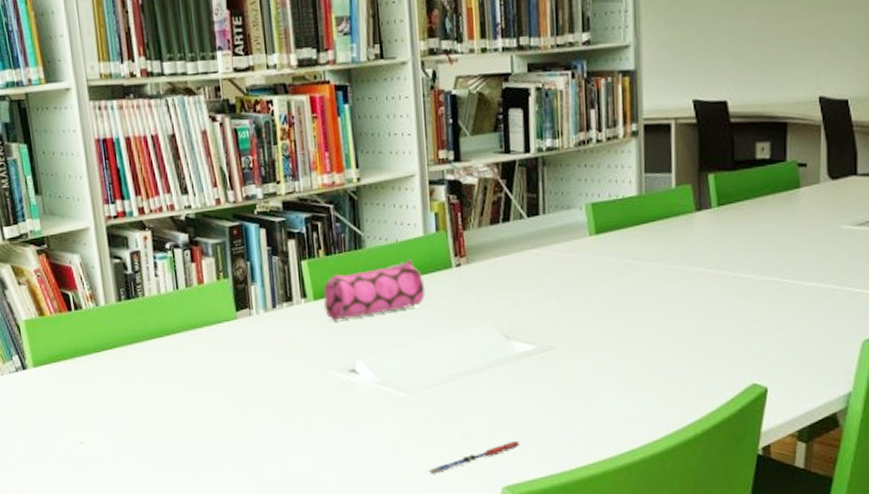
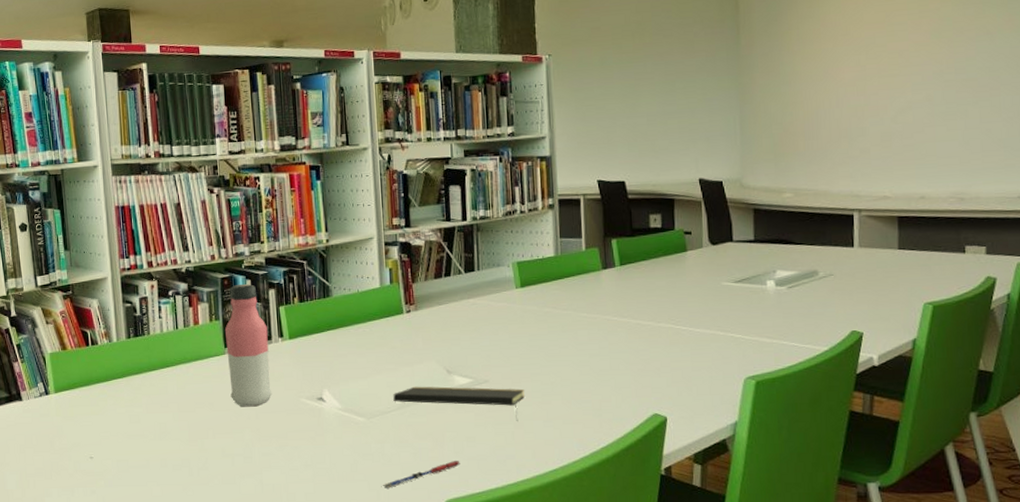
water bottle: none [235,233,295,382] -> present [224,283,272,407]
pencil case: present [323,260,426,320] -> none [297,306,381,356]
notepad: none [440,354,598,394] -> present [393,386,524,421]

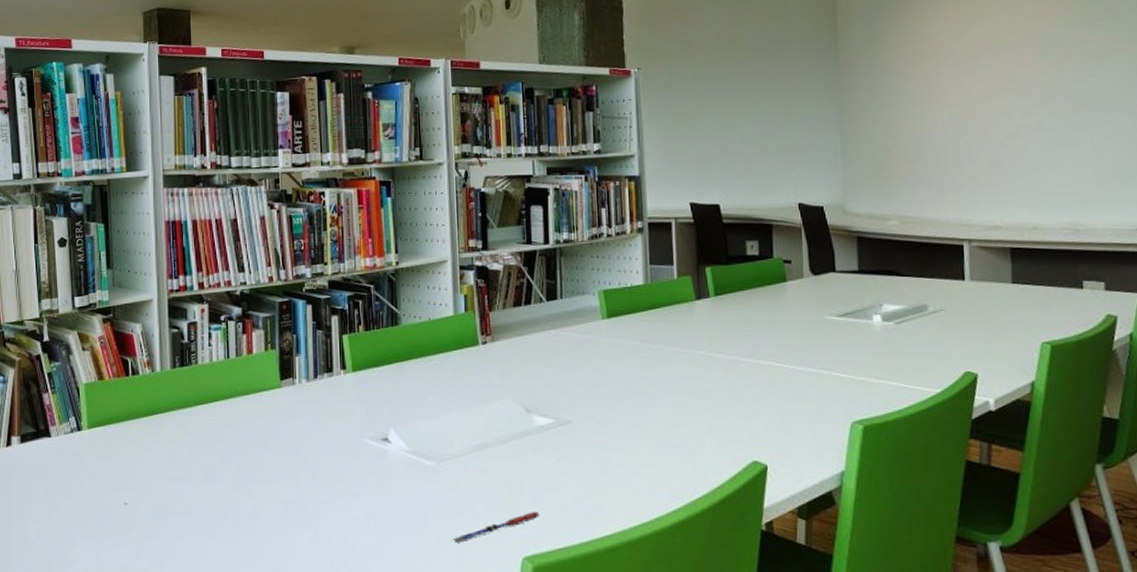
water bottle: present [224,283,272,407] -> none [281,308,332,448]
notepad: present [393,386,524,421] -> none [466,426,611,468]

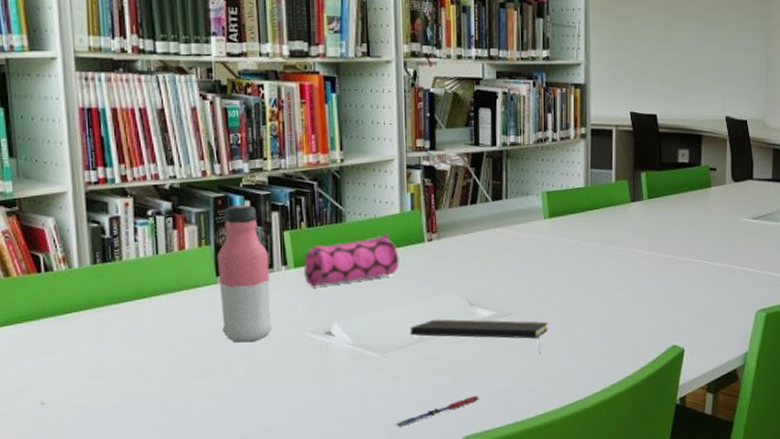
water bottle: none [281,308,332,448] -> present [216,204,273,343]
pencil case: none [361,337,454,391] -> present [304,234,399,287]
notepad: none [466,426,611,468] -> present [410,319,548,354]

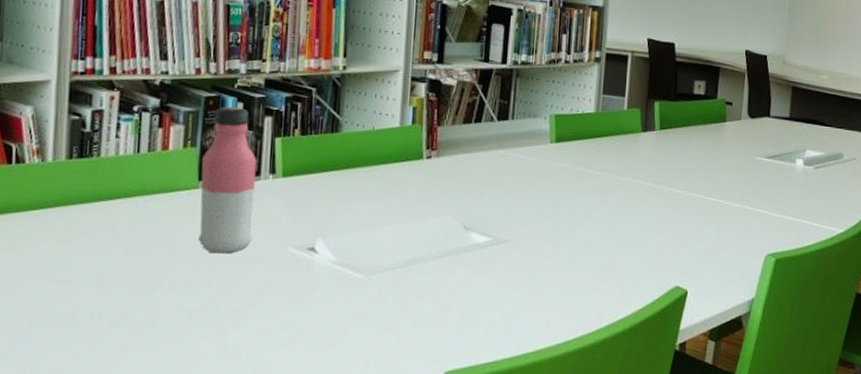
pencil case: present [304,234,399,287] -> none [292,147,395,199]
pen: present [395,396,479,427] -> none [373,328,466,356]
notepad: present [410,319,548,354] -> none [399,242,546,287]

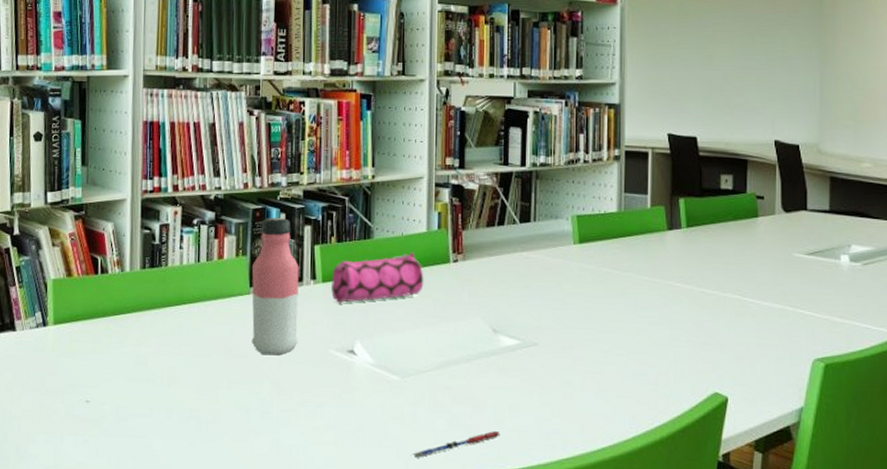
pencil case: none [292,147,395,199] -> present [331,252,424,303]
pen: none [373,328,466,356] -> present [412,431,500,458]

